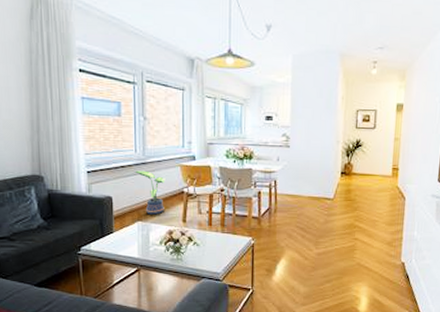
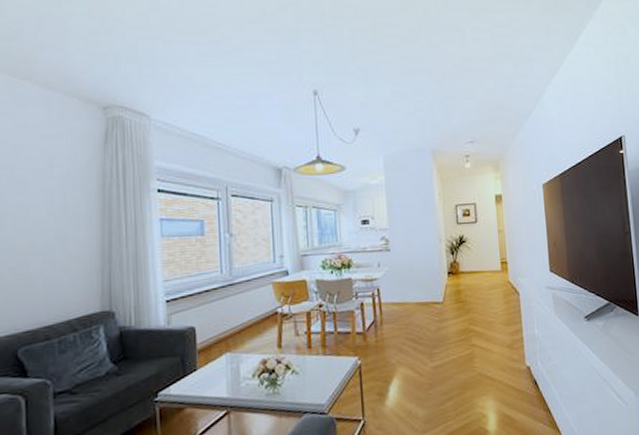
potted plant: present [135,170,165,215] -> none [221,292,256,344]

